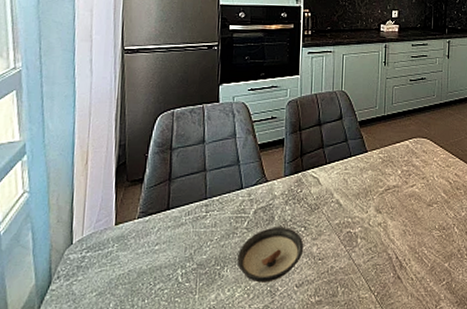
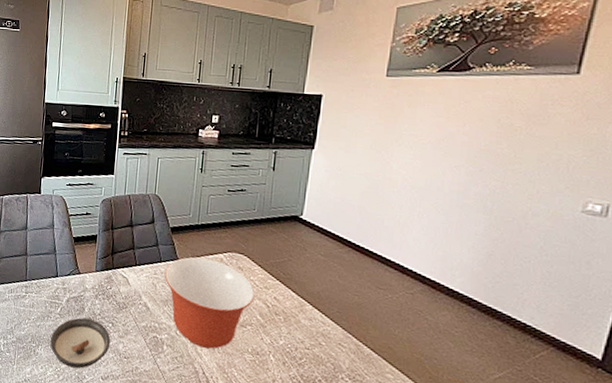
mixing bowl: none [354,147,439,233] -> present [164,257,255,349]

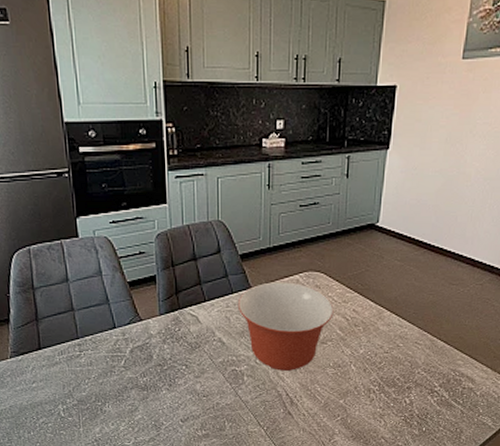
saucer: present [50,317,111,369] -> none [118,365,187,418]

